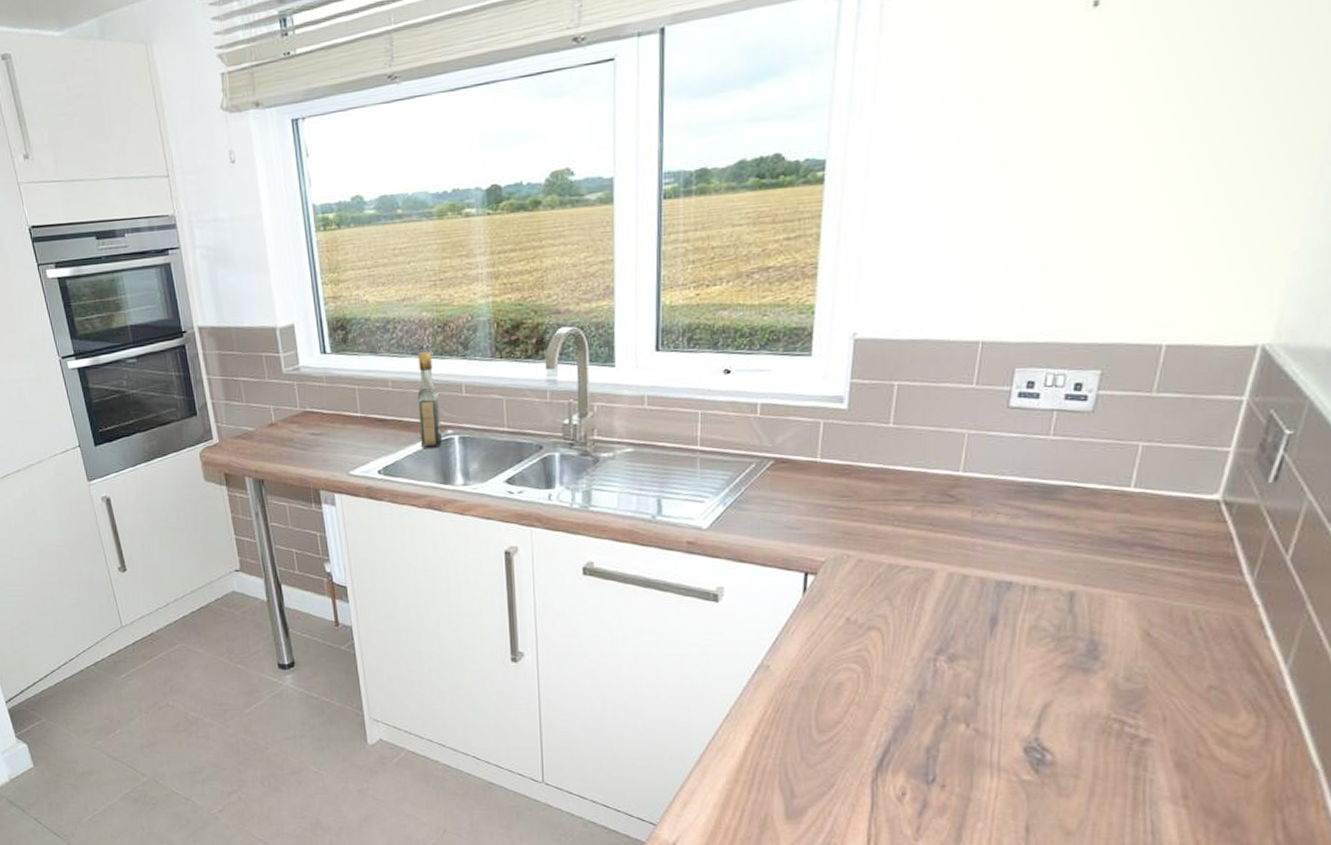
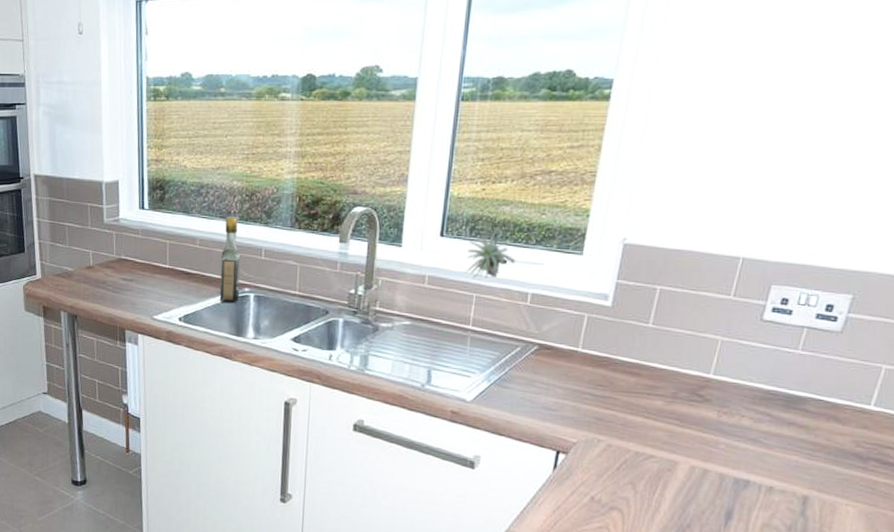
succulent plant: none [686,334,741,394] -> present [465,227,517,279]

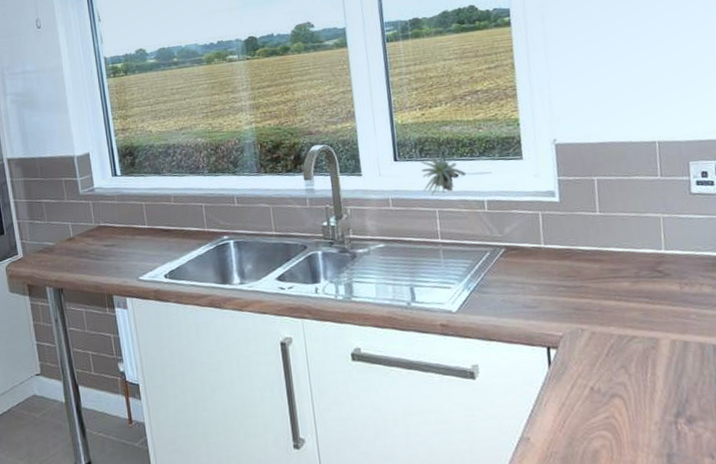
bottle: present [219,217,241,303] -> none [195,170,219,253]

